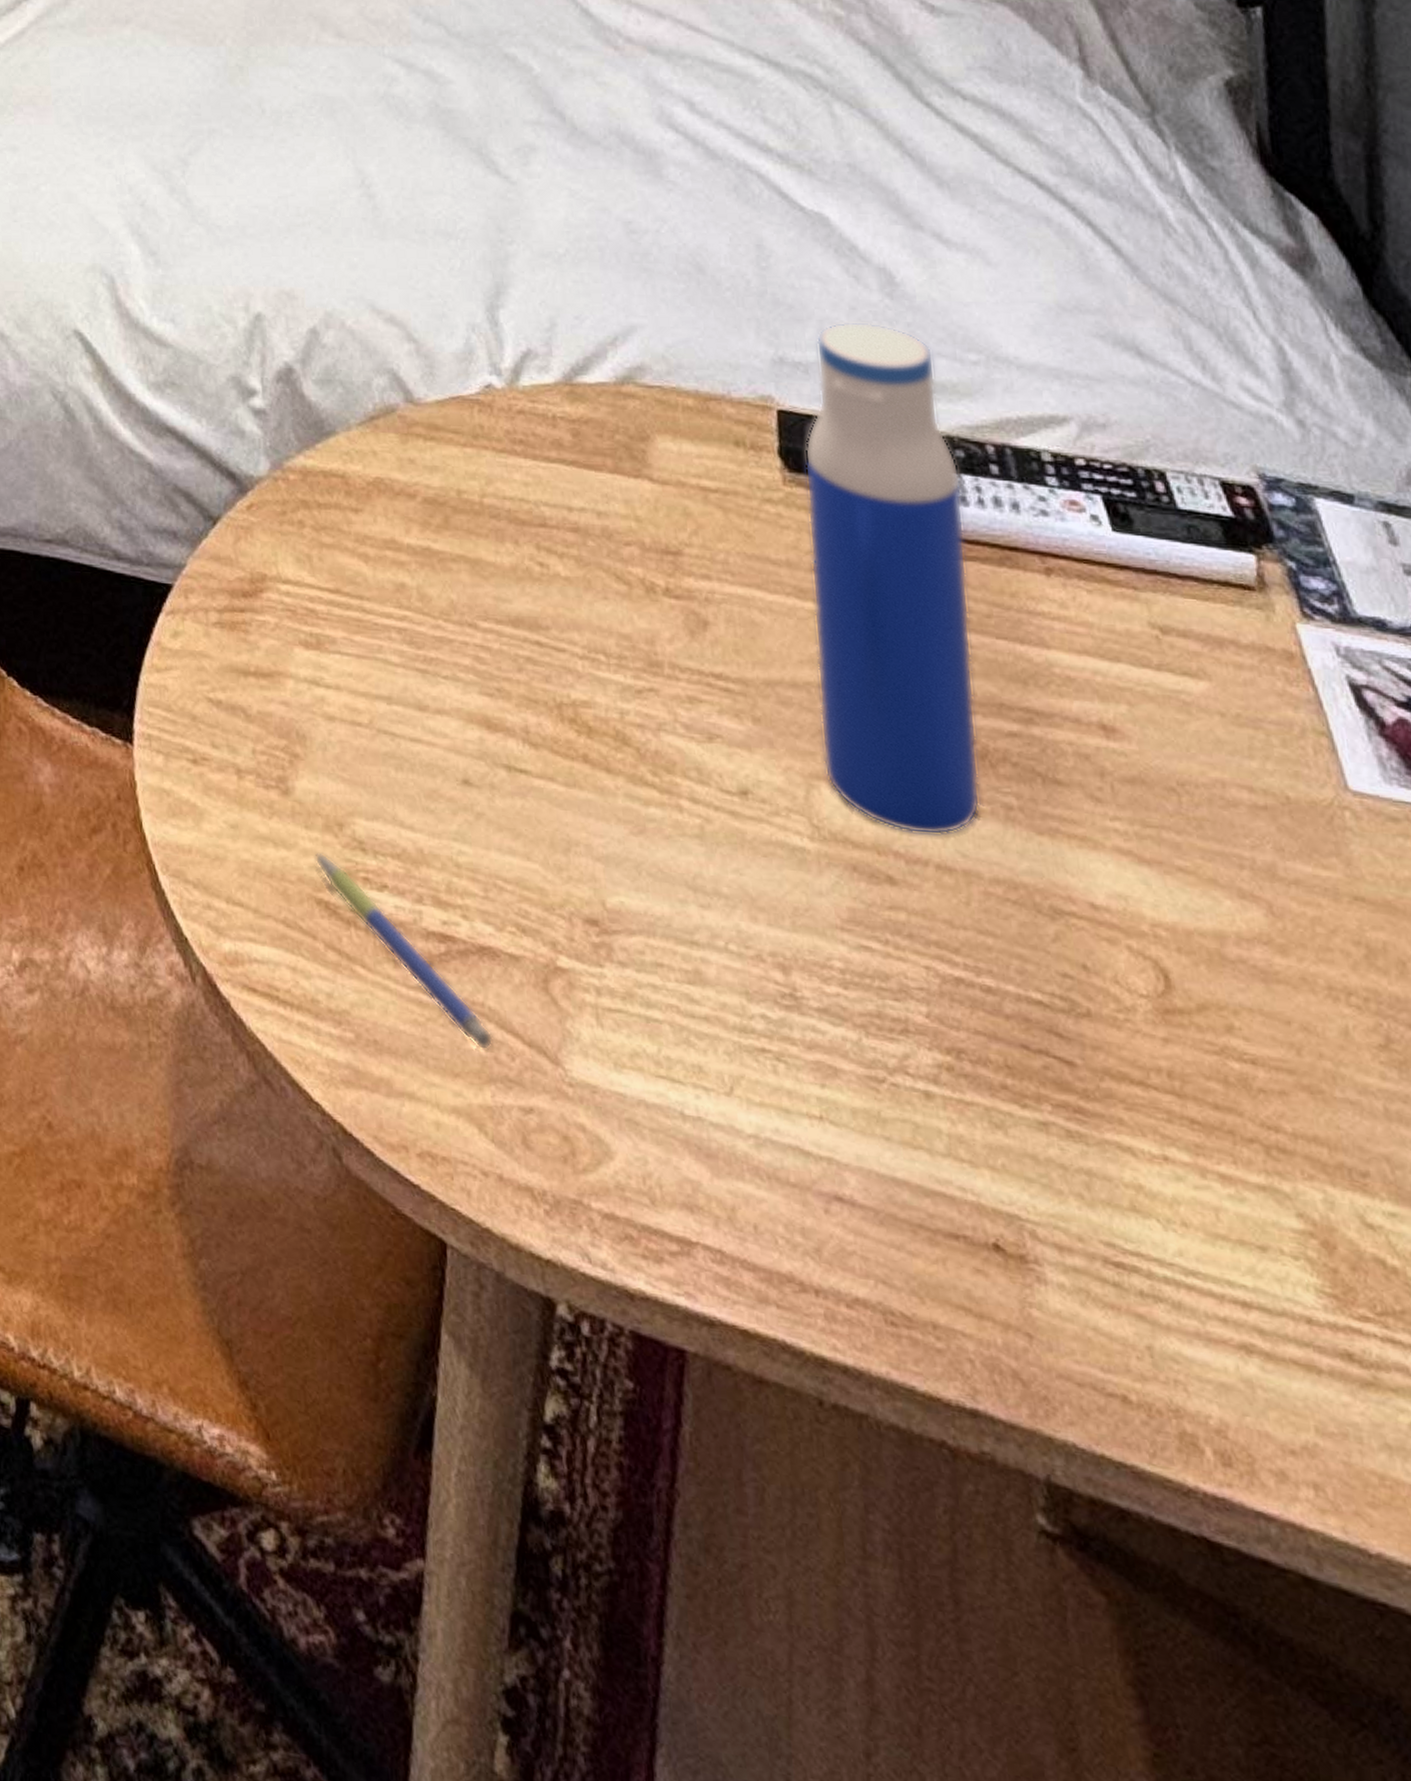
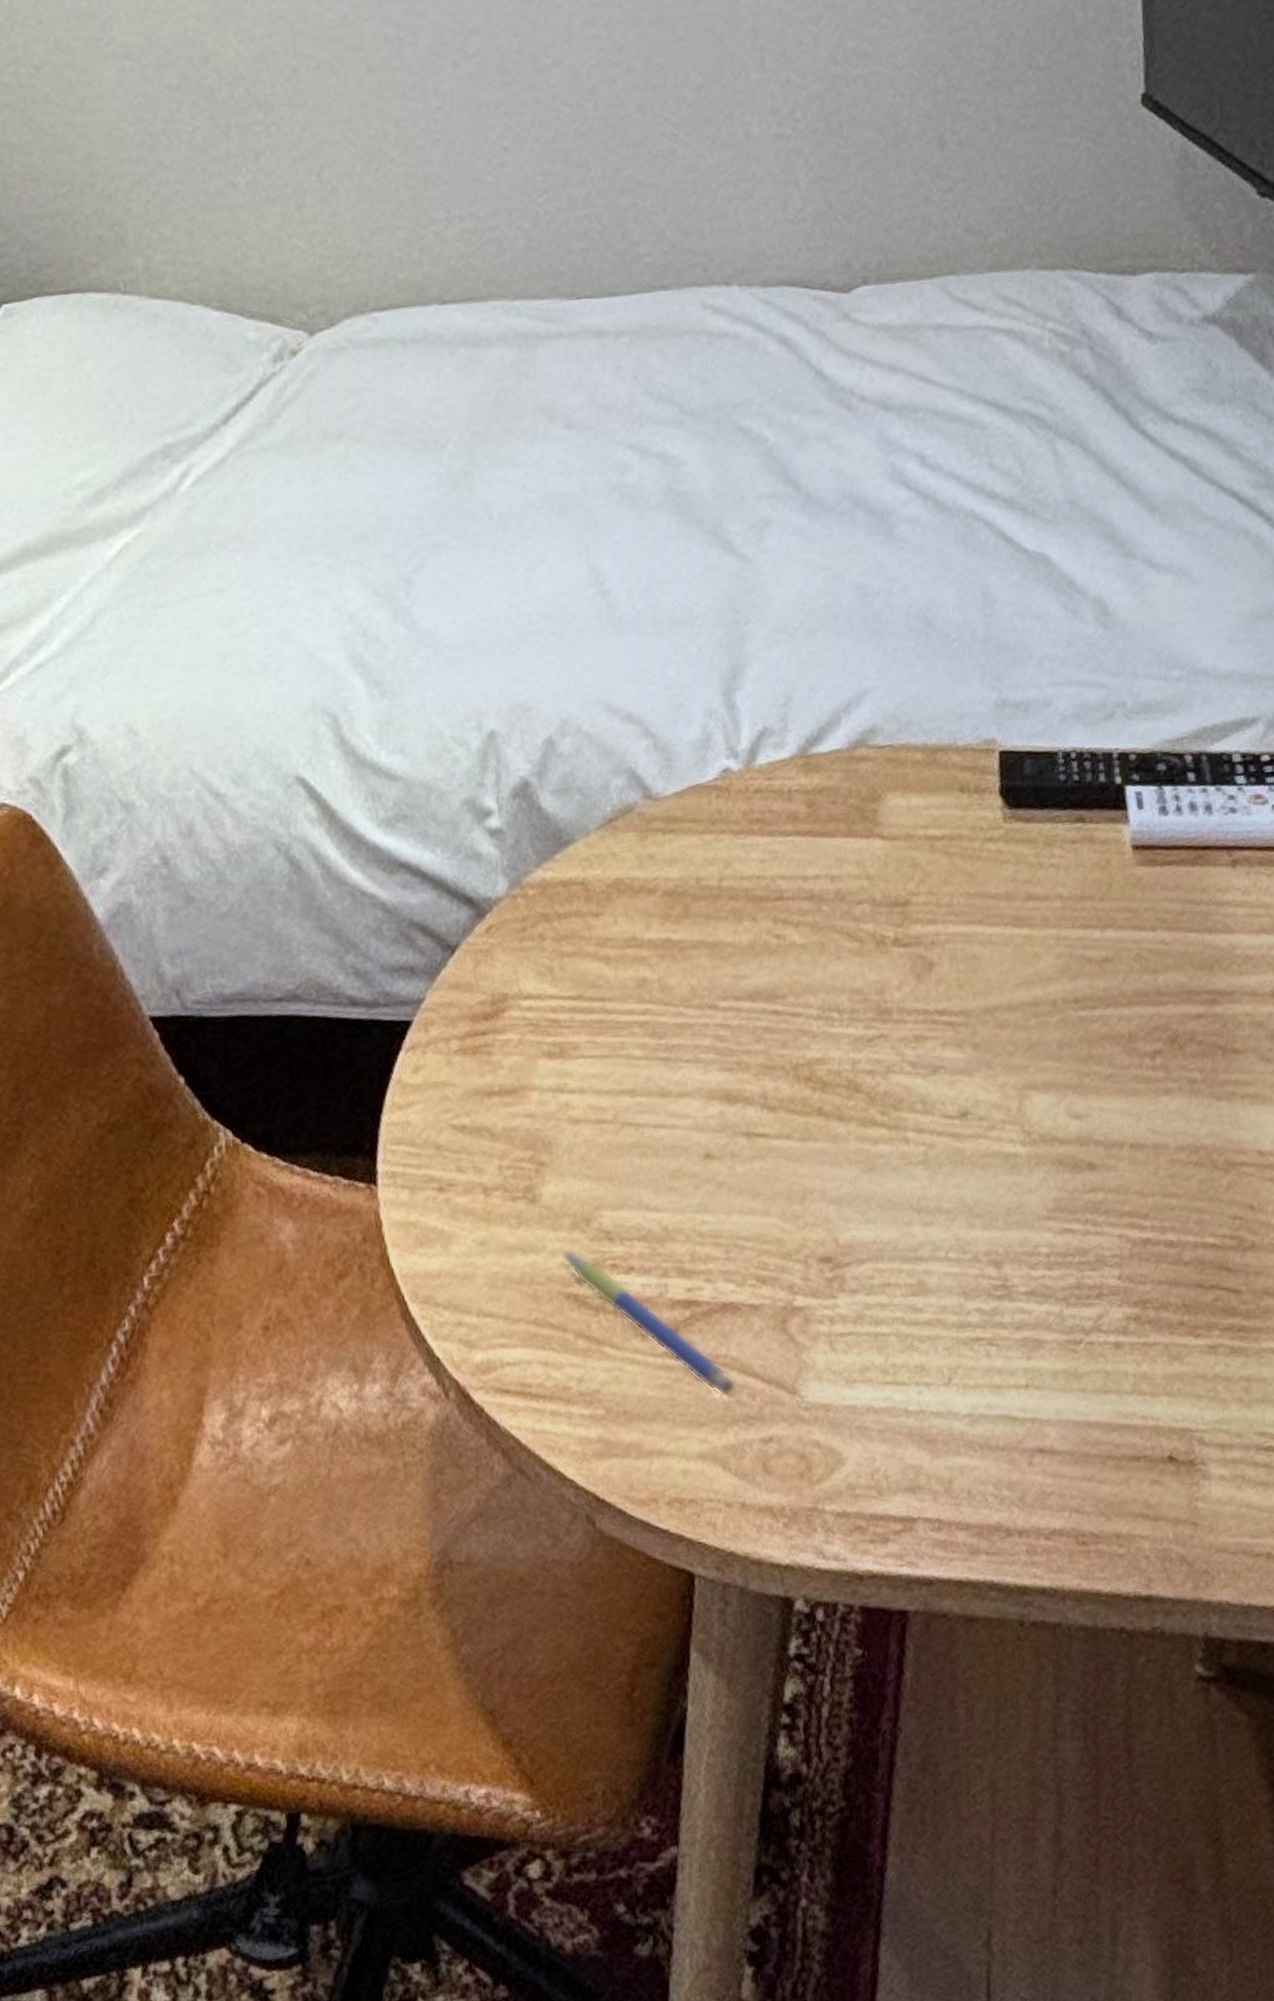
water bottle: present [804,322,981,836] -> none [1023,654,1170,1122]

